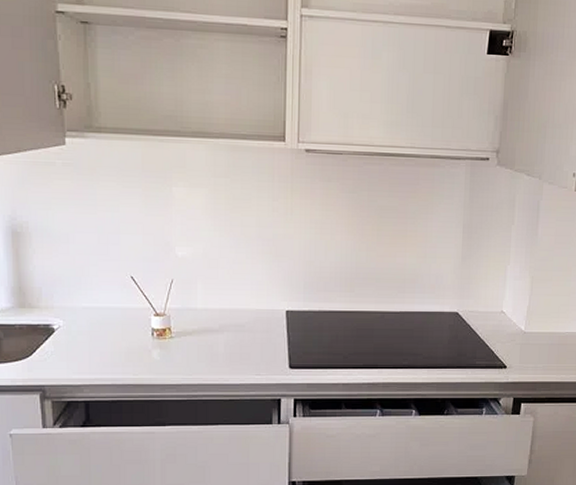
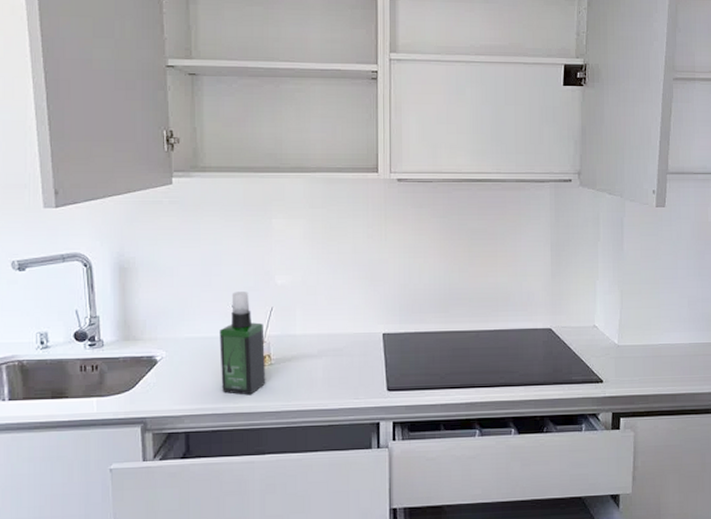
spray bottle: none [118,262,166,367] -> present [219,291,266,395]

